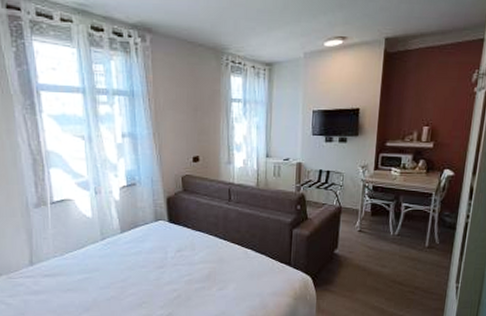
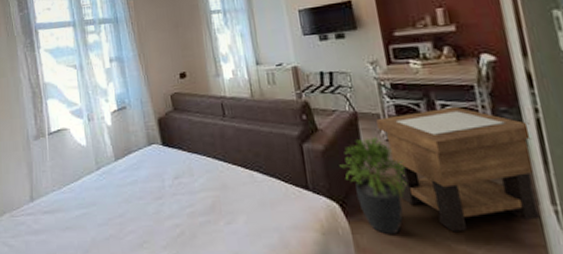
potted plant: none [318,228,369,301] -> present [339,137,408,235]
side table: none [354,208,460,300] -> present [376,106,539,232]

